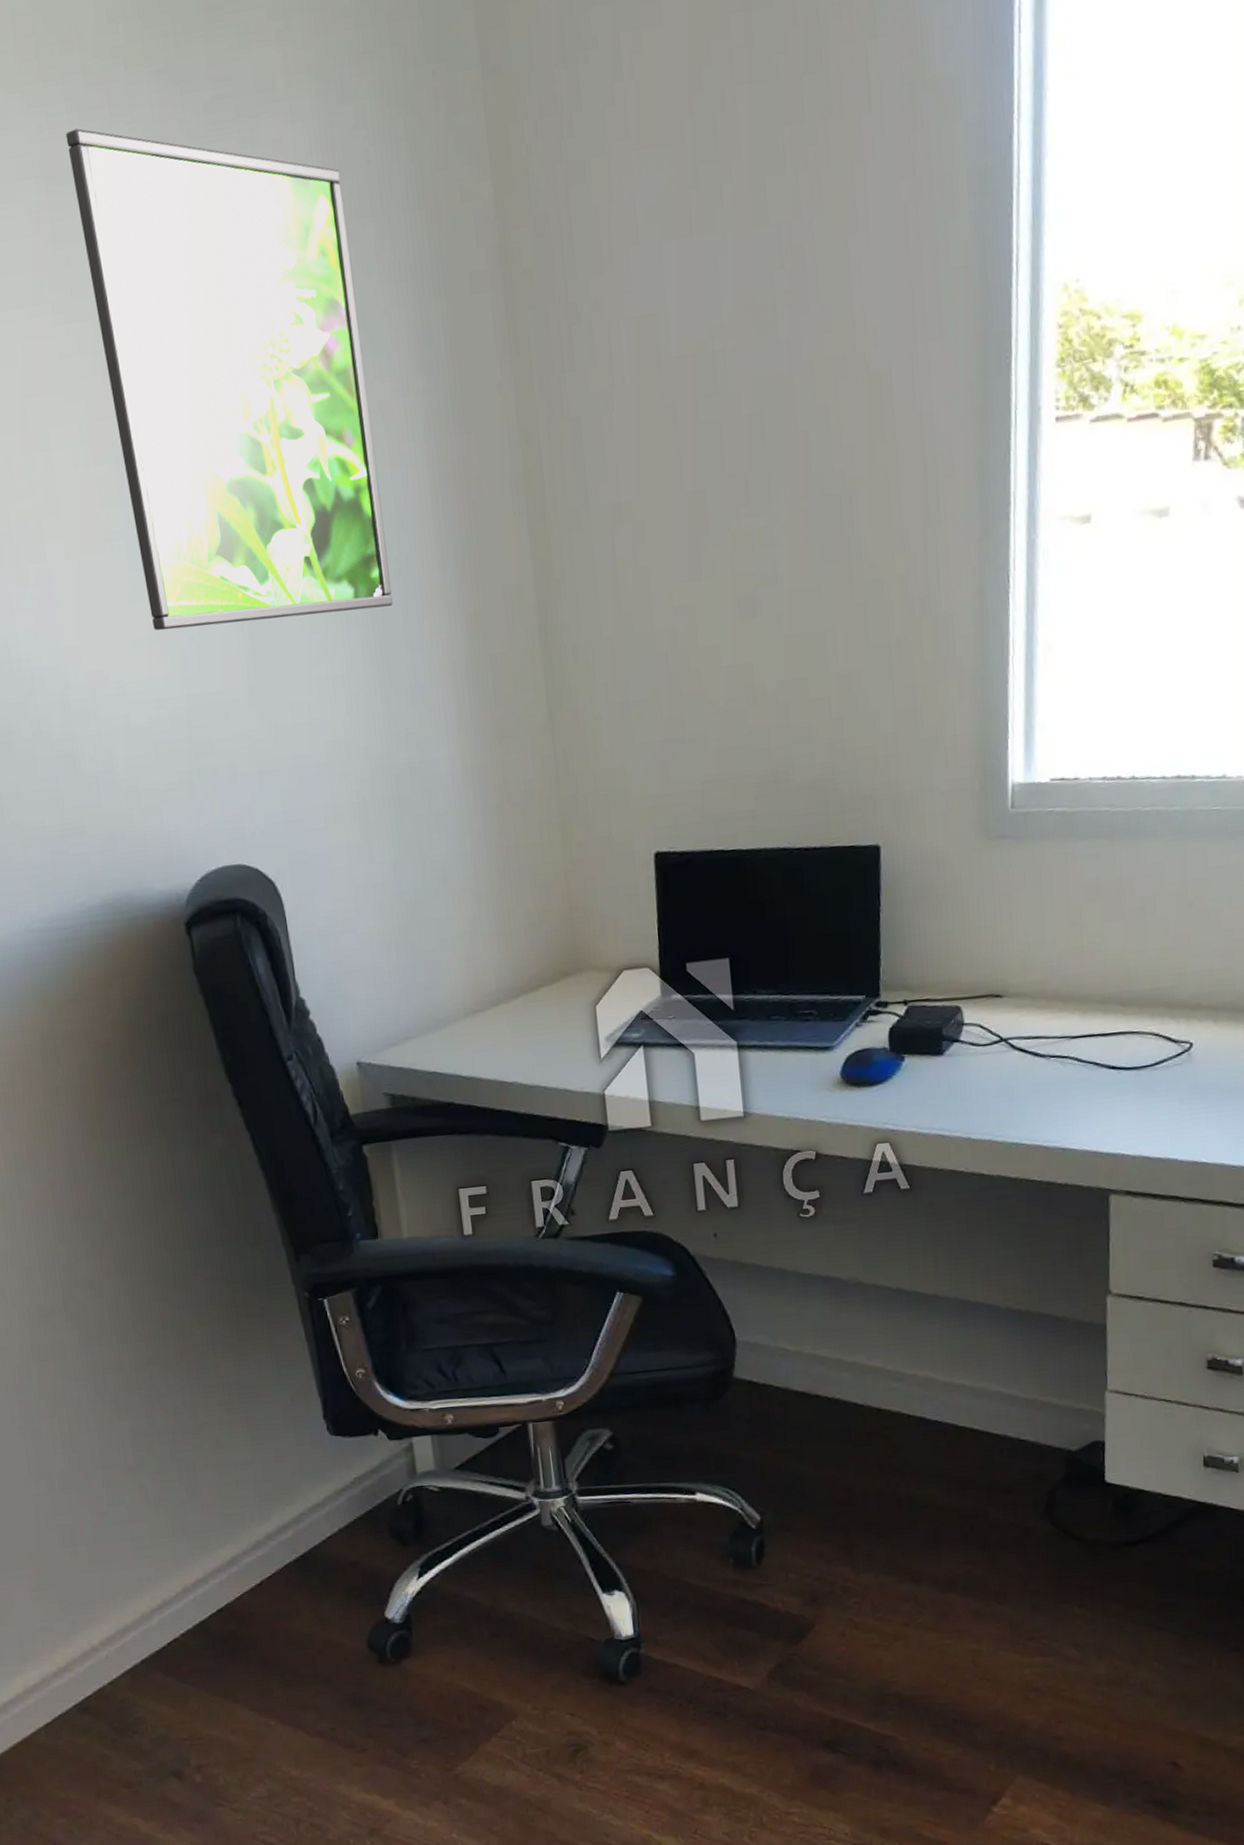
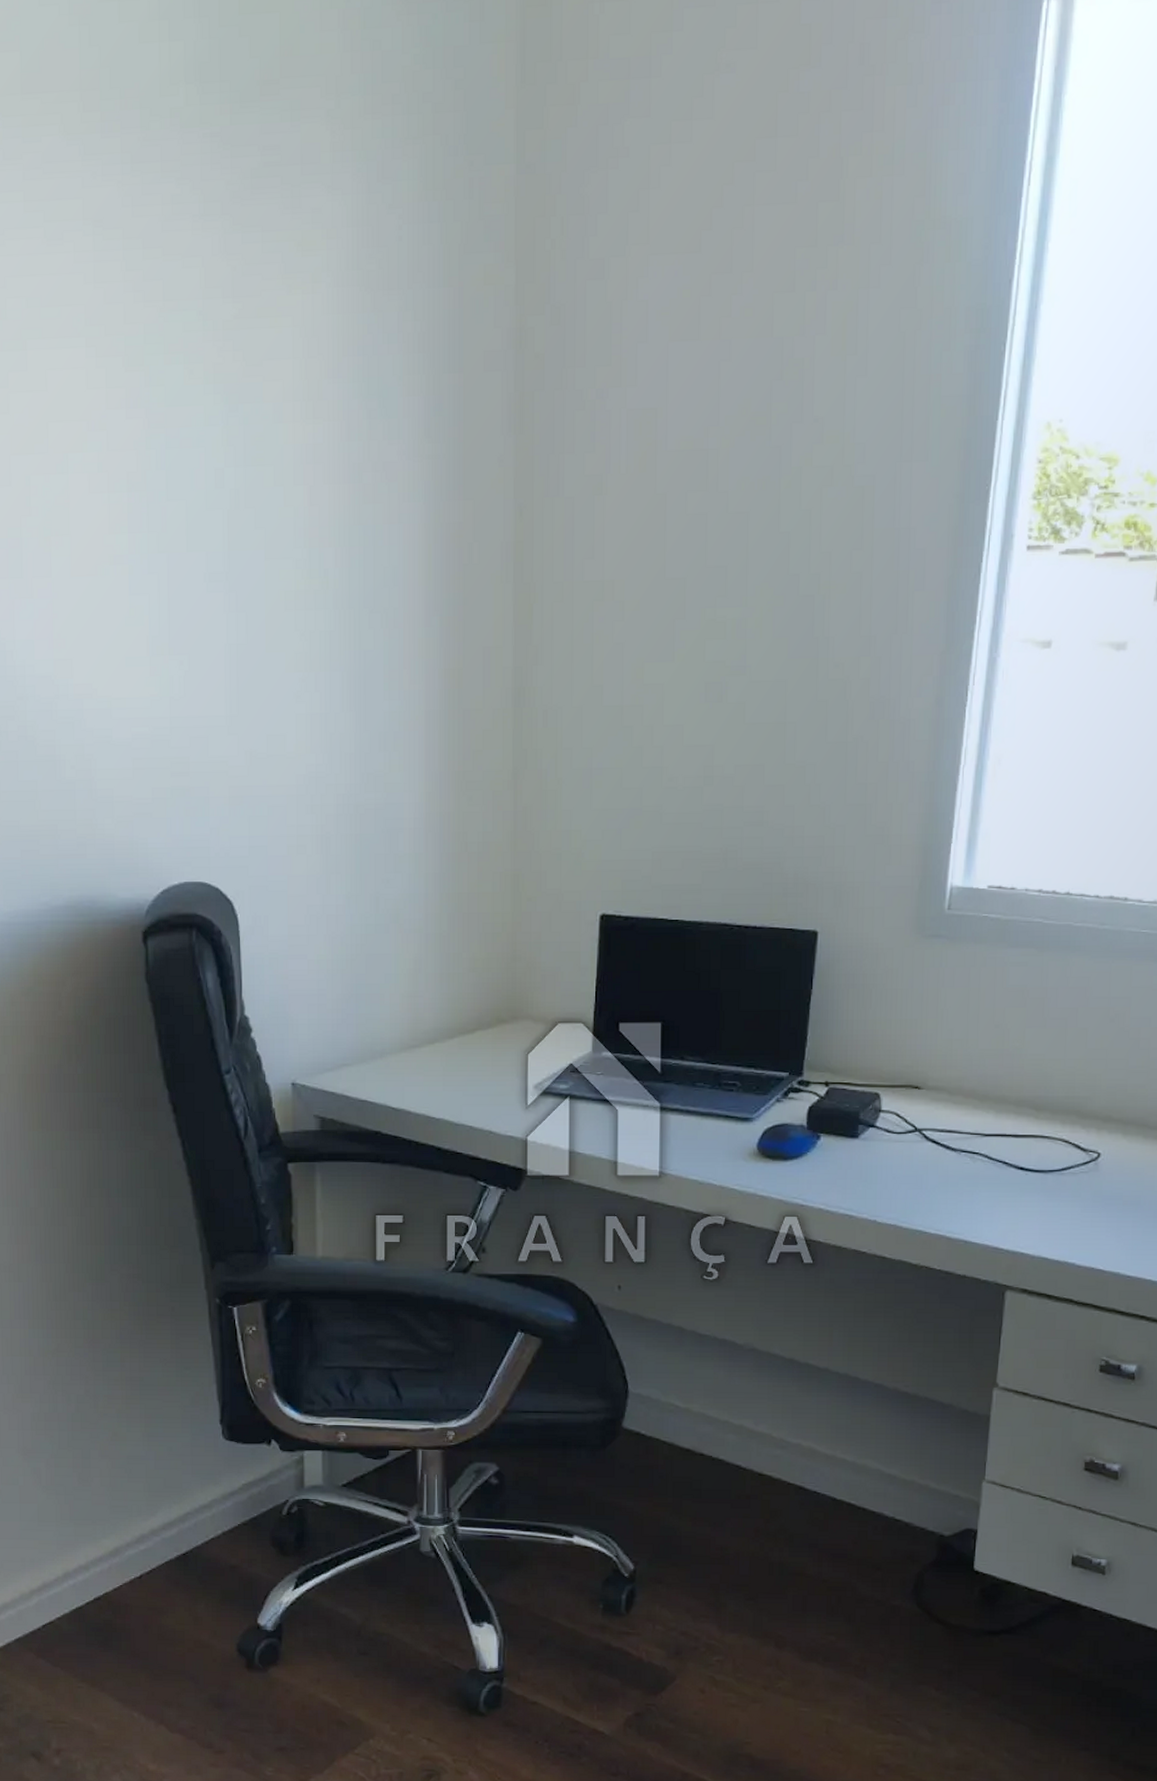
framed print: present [65,128,393,631] -> none [118,179,376,655]

